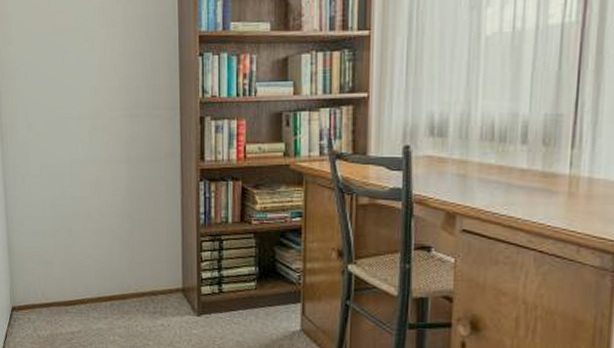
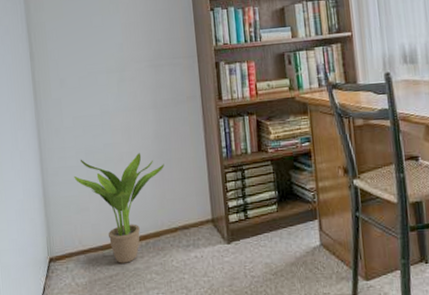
potted plant: none [39,210,135,322] -> present [74,153,164,263]

